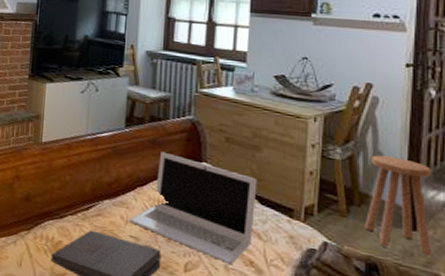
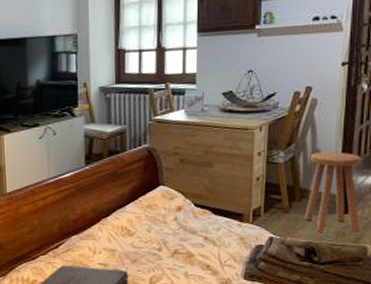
laptop: present [129,151,257,264] -> none [97,182,210,271]

